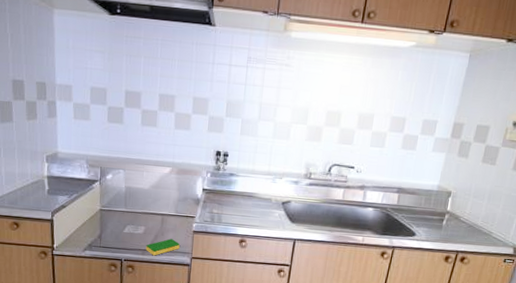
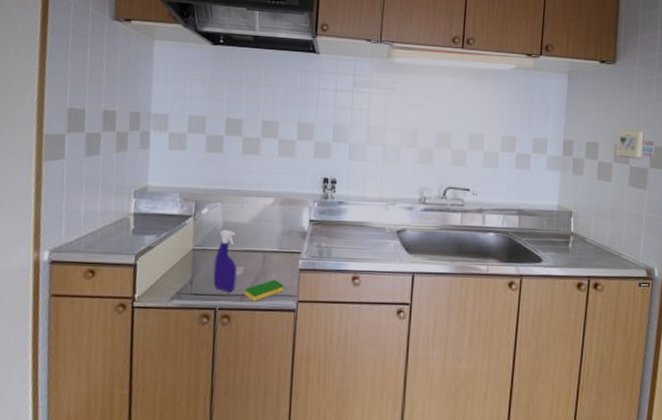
spray bottle: none [118,193,139,247] -> present [213,229,237,293]

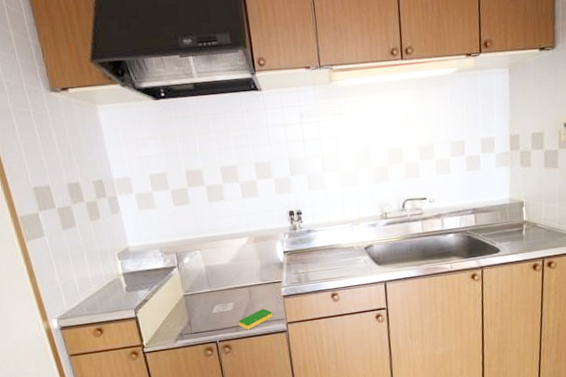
spray bottle: present [213,229,237,293] -> none [204,273,230,327]

